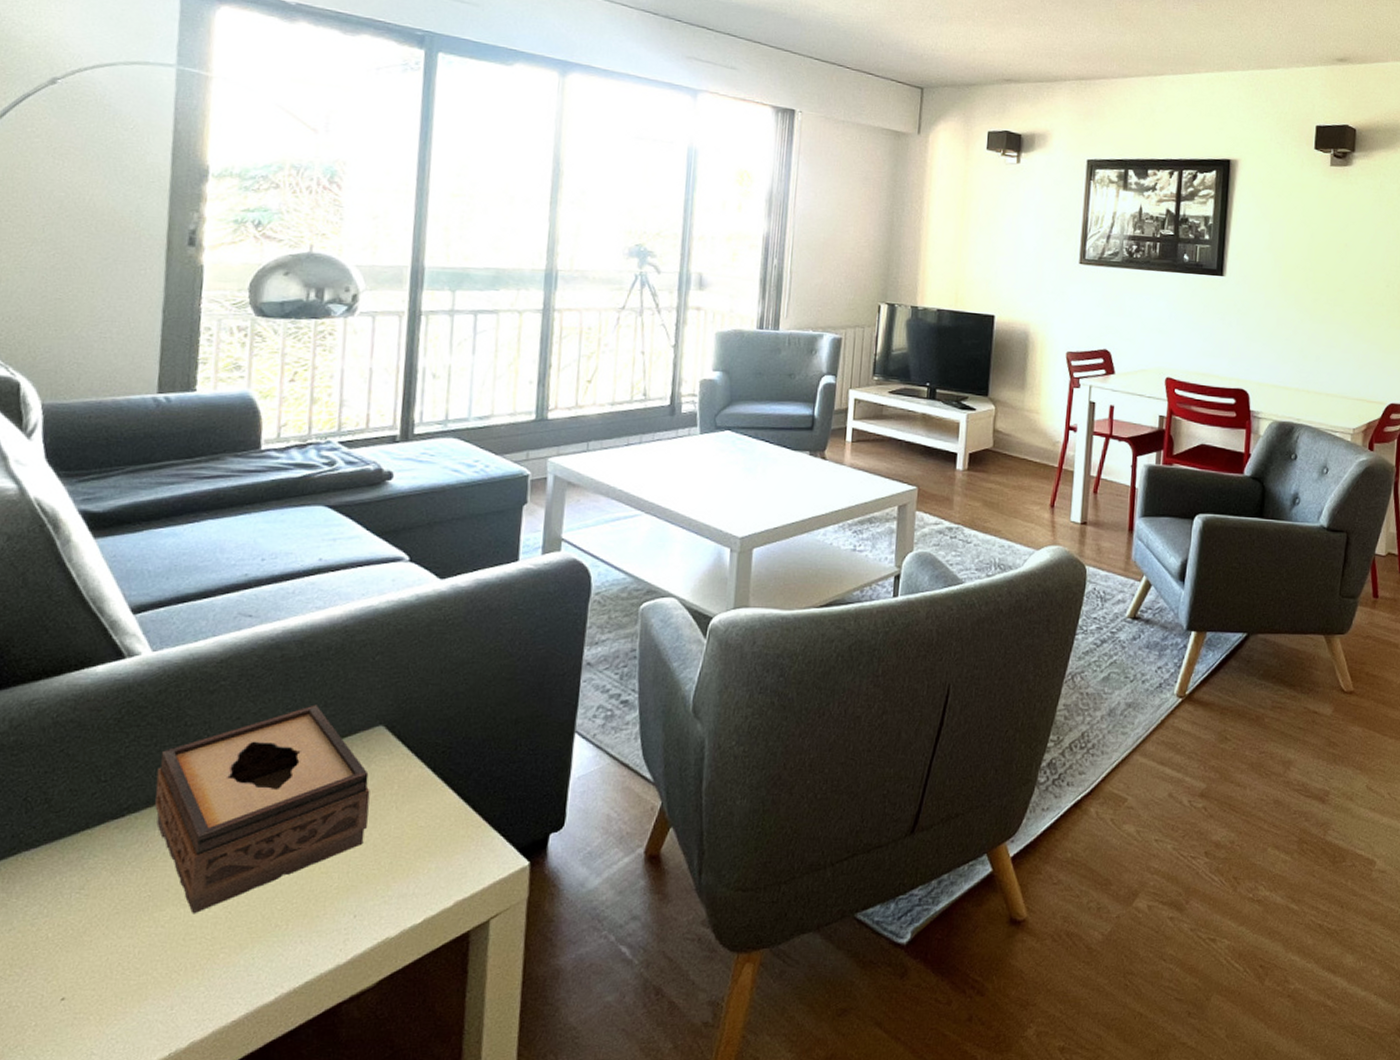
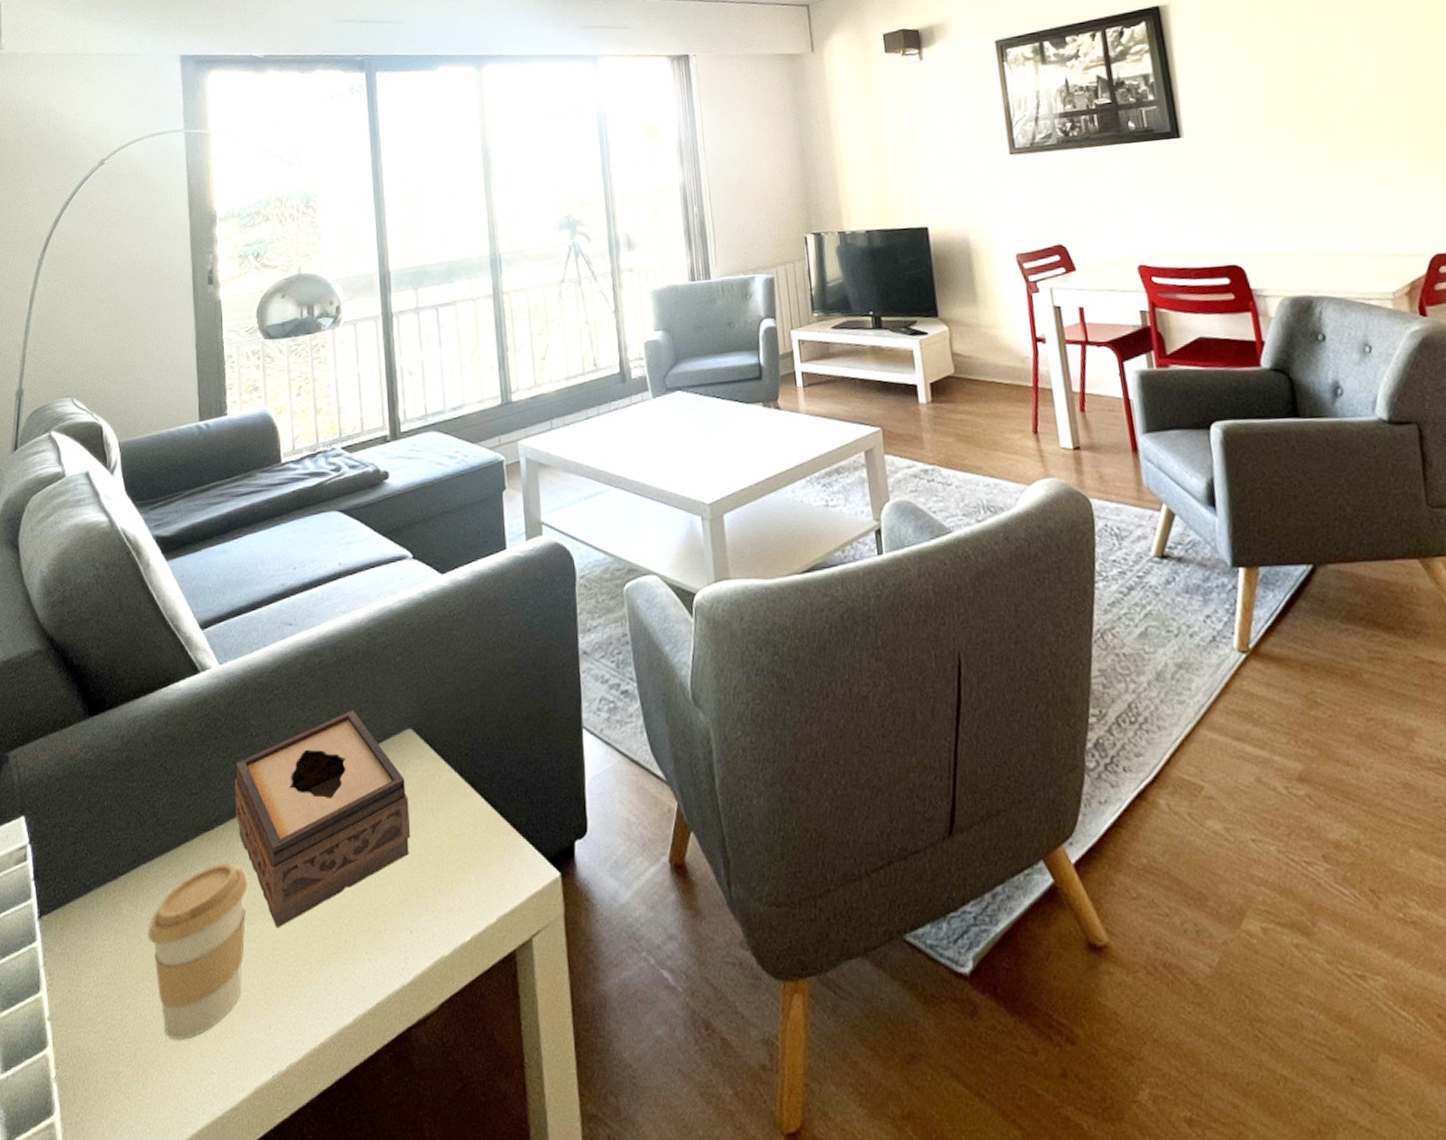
coffee cup: none [23,850,163,1024] -> present [147,863,249,1040]

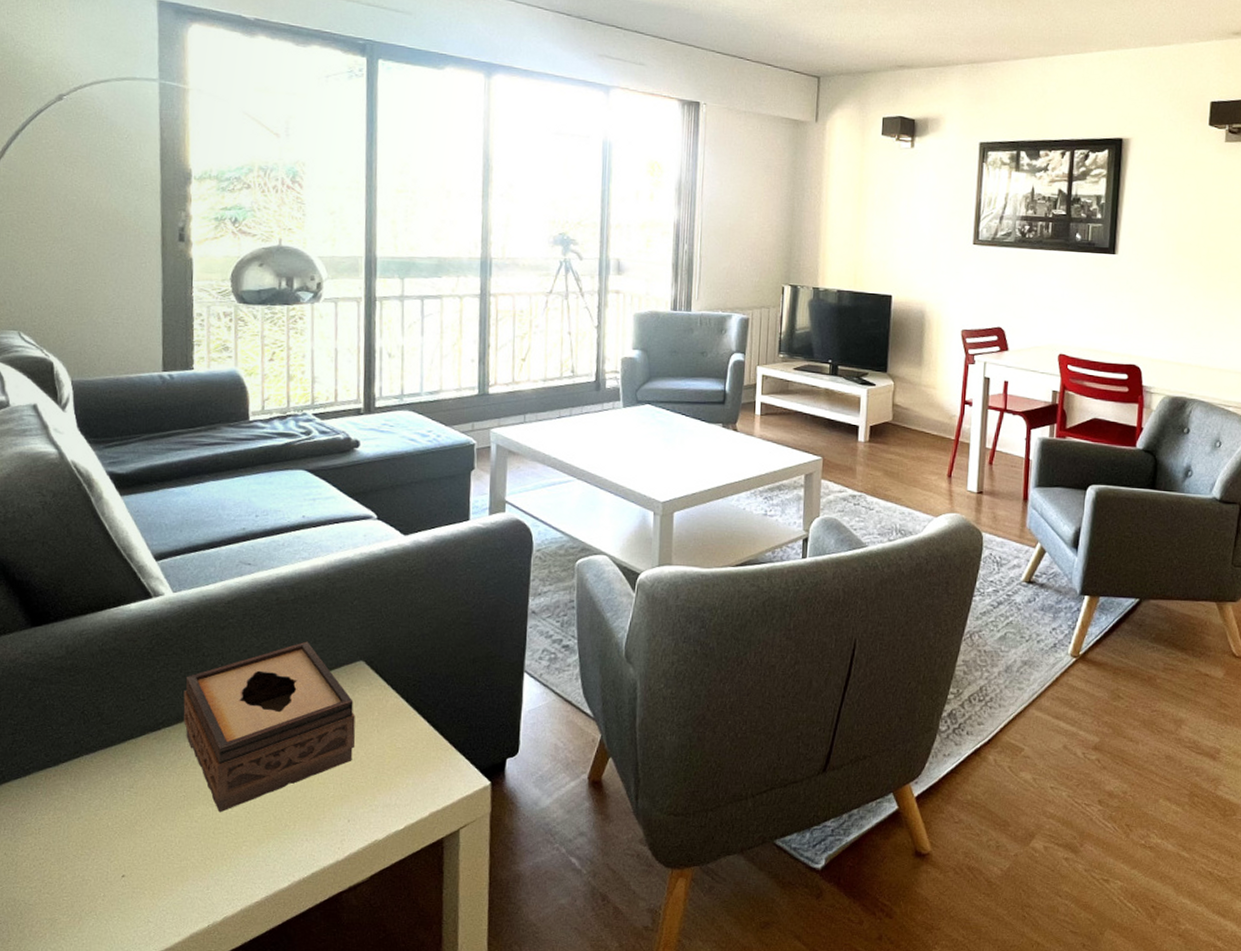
coffee cup: present [147,863,249,1040] -> none [88,758,194,896]

